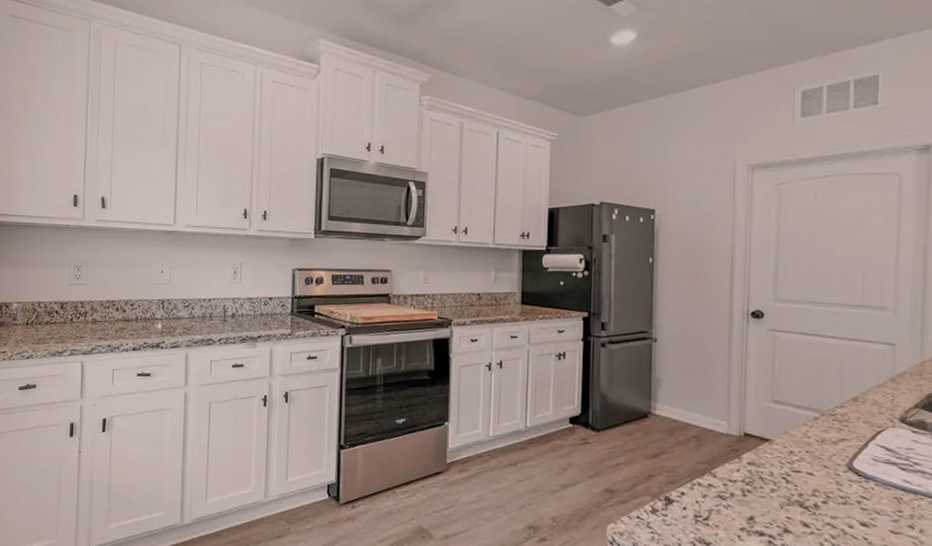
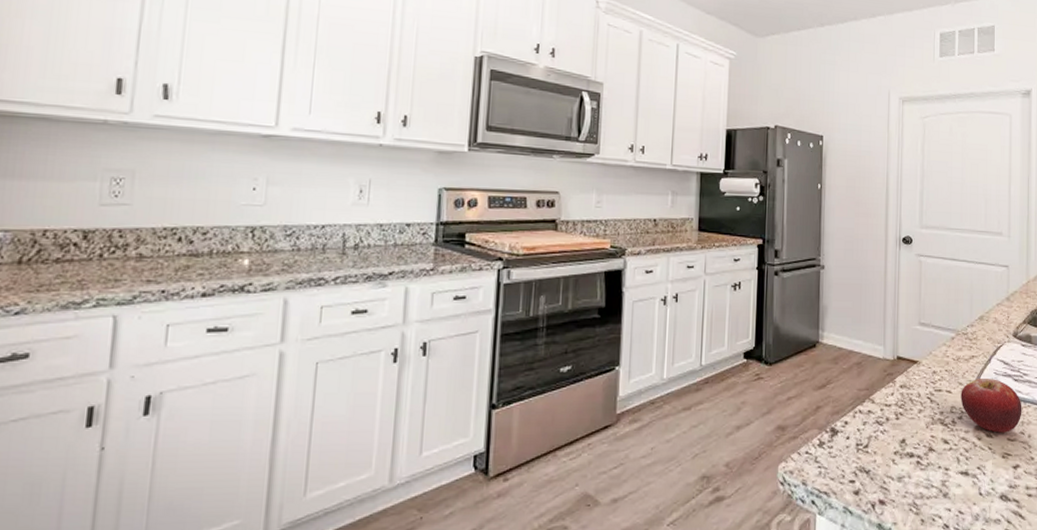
fruit: none [826,463,912,524] -> present [960,379,1022,433]

